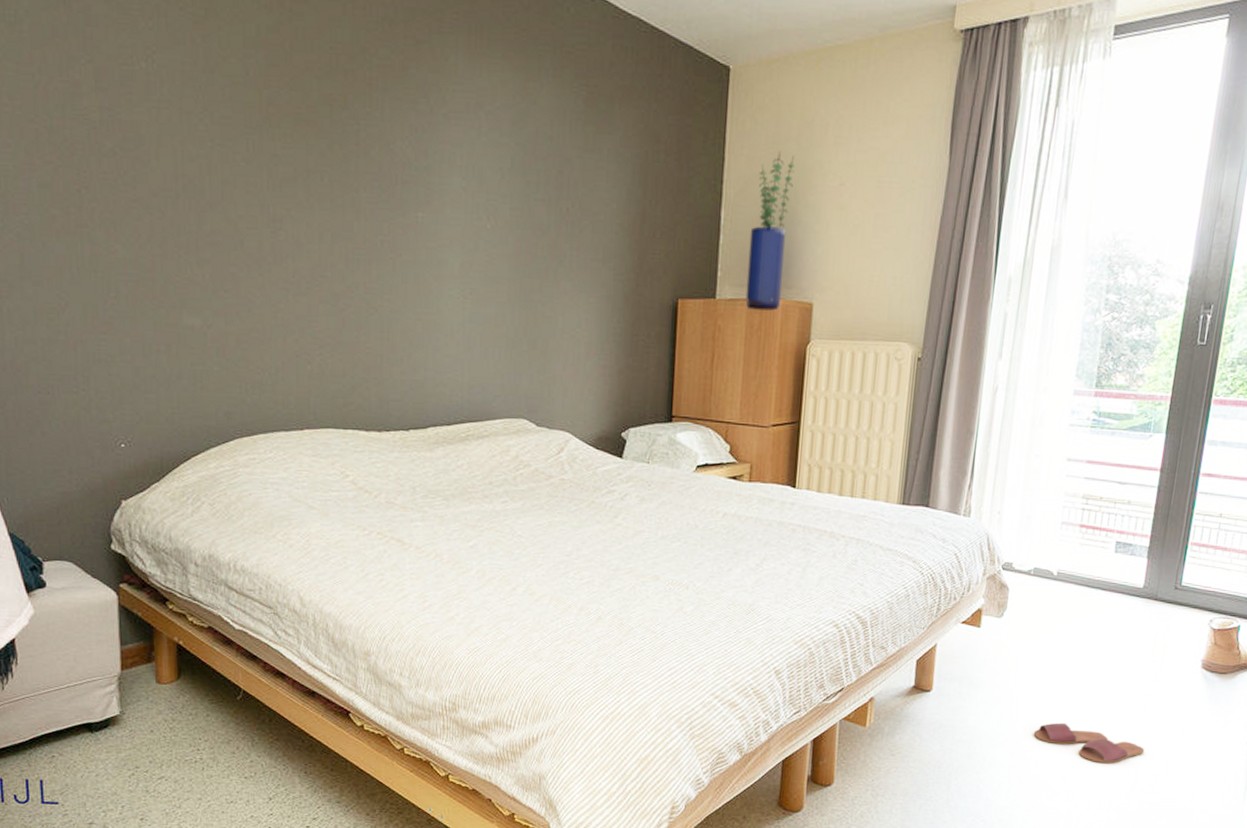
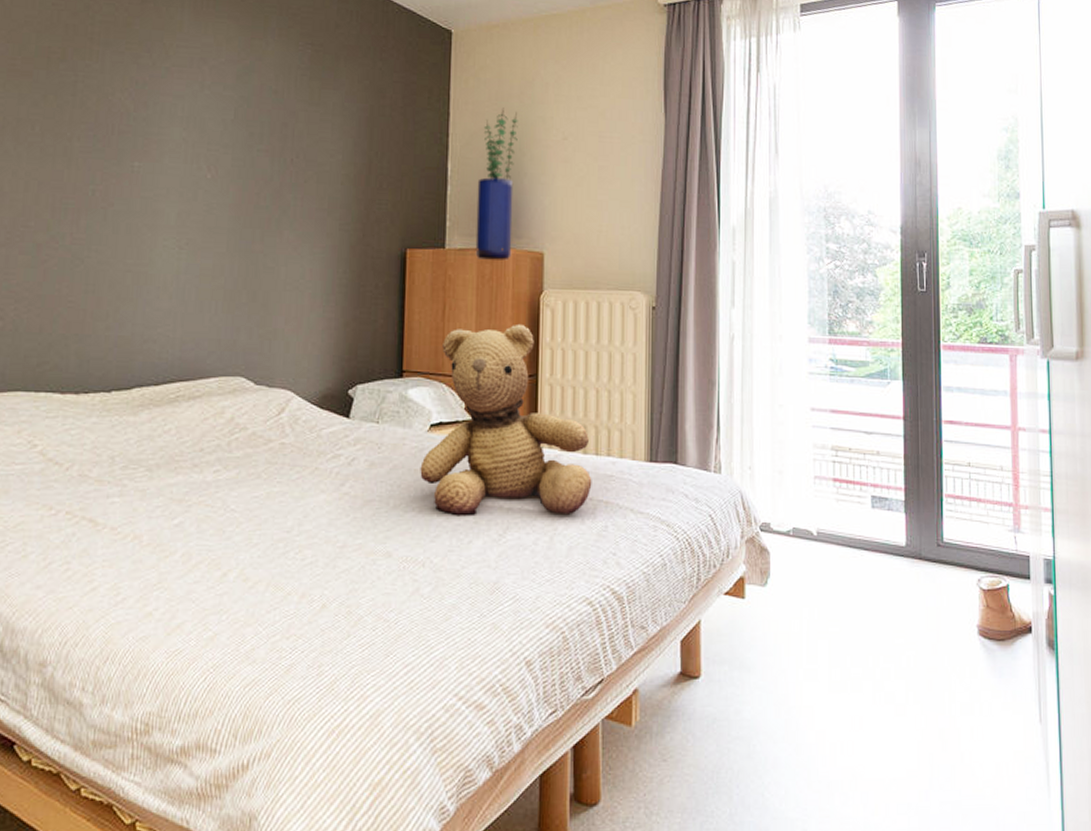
teddy bear: none [686,373,846,549] -> present [420,323,592,516]
slippers: present [1033,722,1145,763] -> none [815,708,936,755]

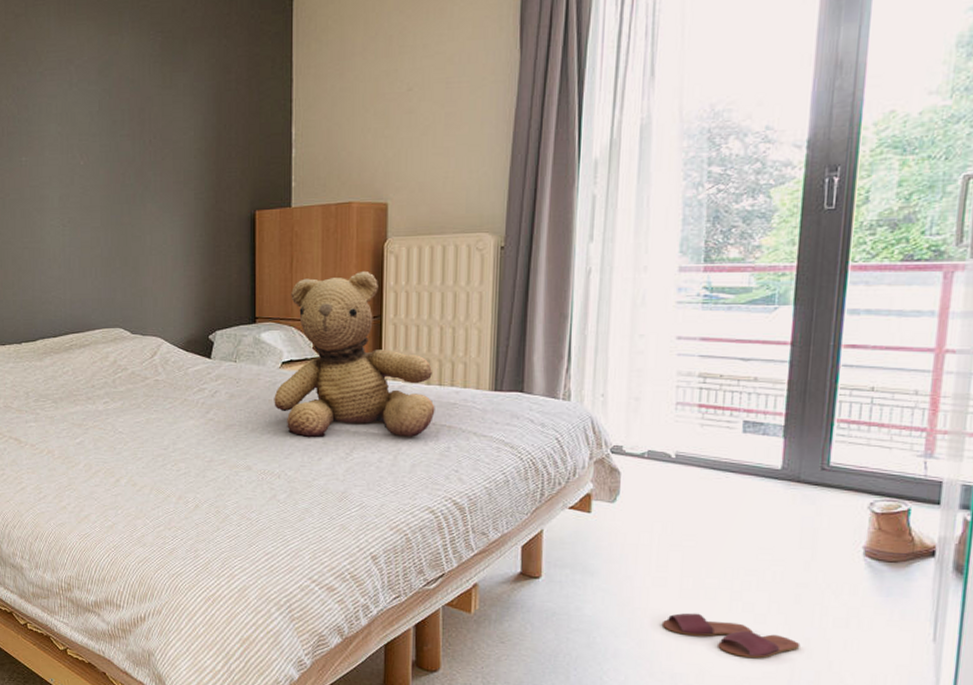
vase: present [475,107,518,261] -> none [320,67,361,214]
slippers: none [815,708,936,755] -> present [661,613,800,658]

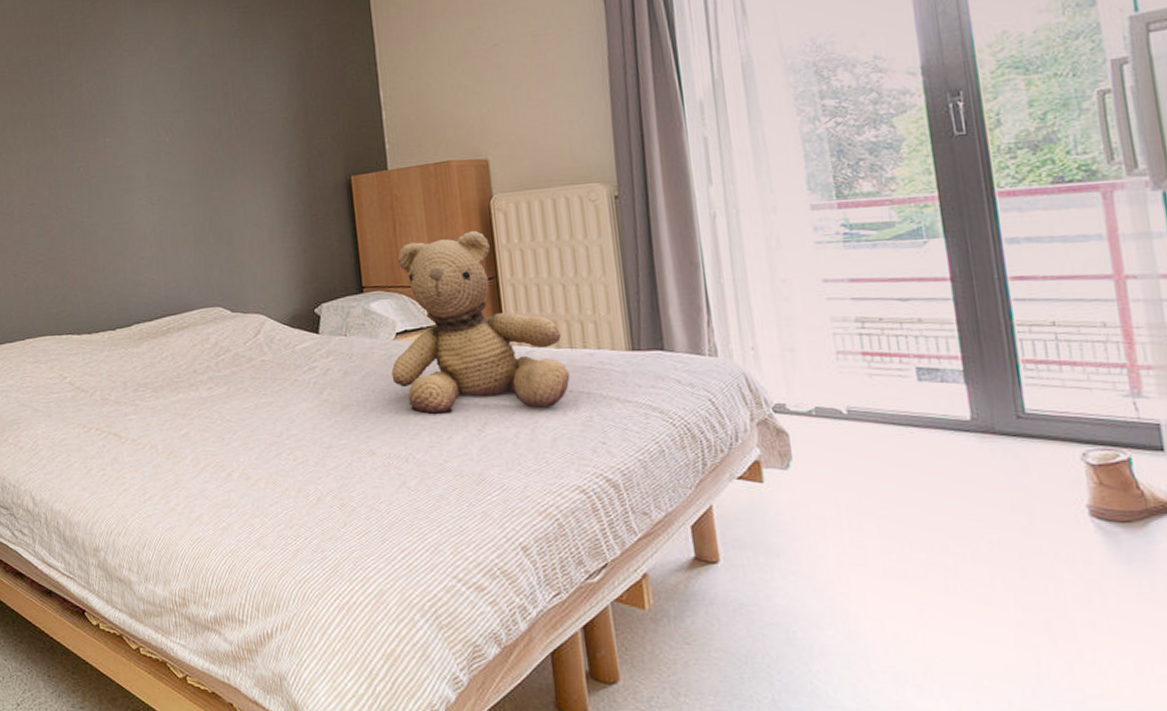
slippers: present [661,613,800,658] -> none [870,596,1041,647]

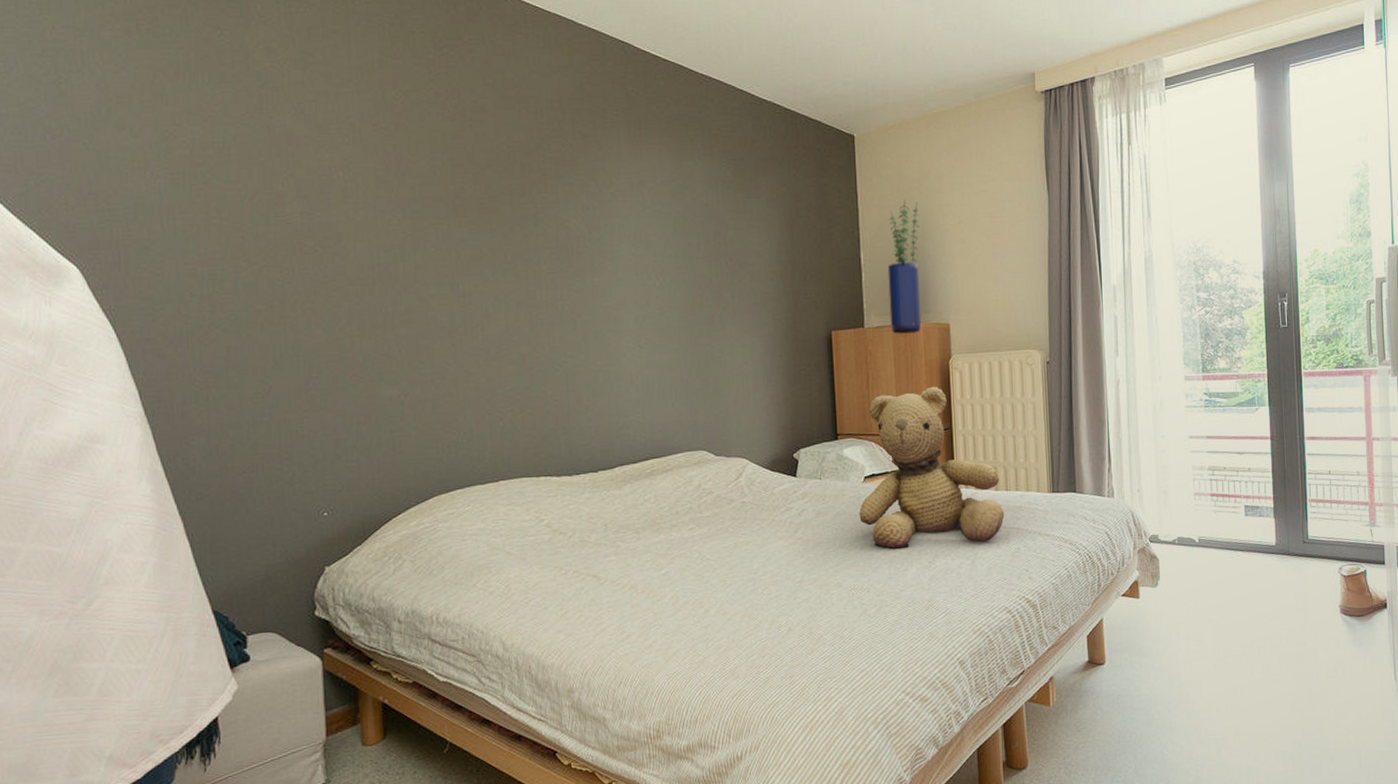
vase: none [410,28,455,175] -> present [887,199,922,334]

